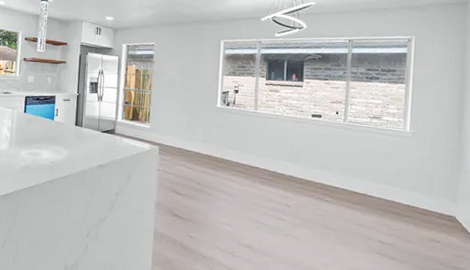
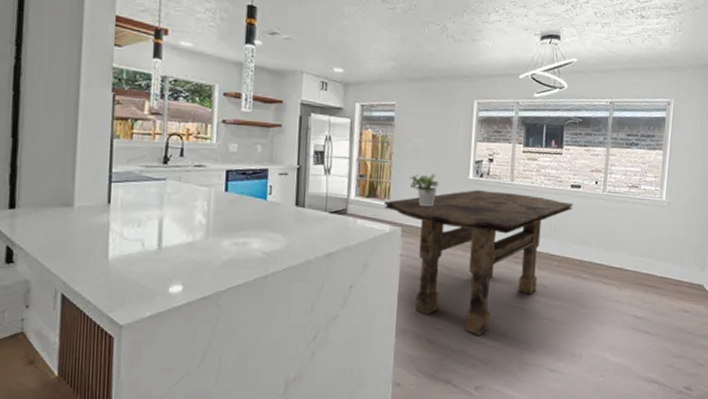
dining table: none [145,117,315,246] -> present [384,190,574,337]
potted plant: none [166,102,190,130] -> present [410,173,439,207]

